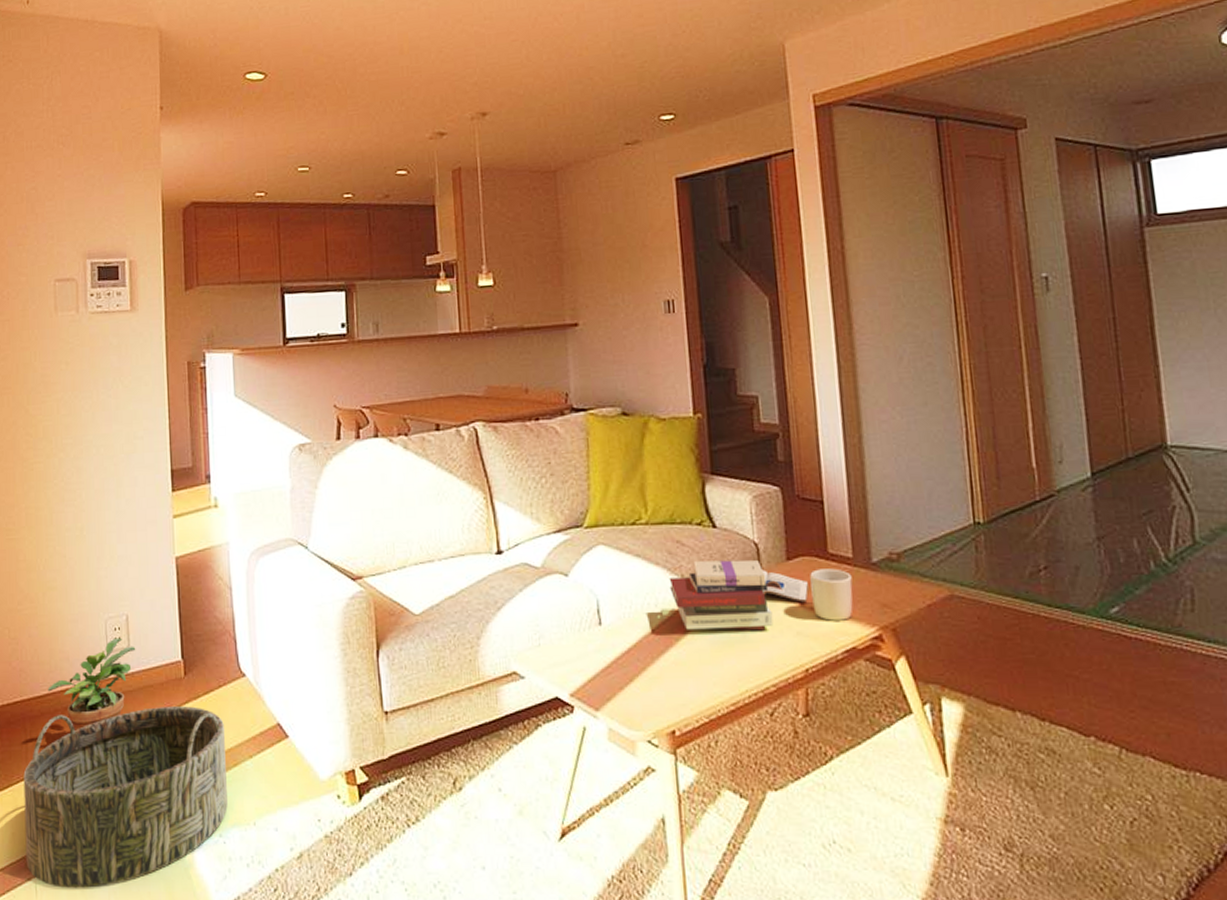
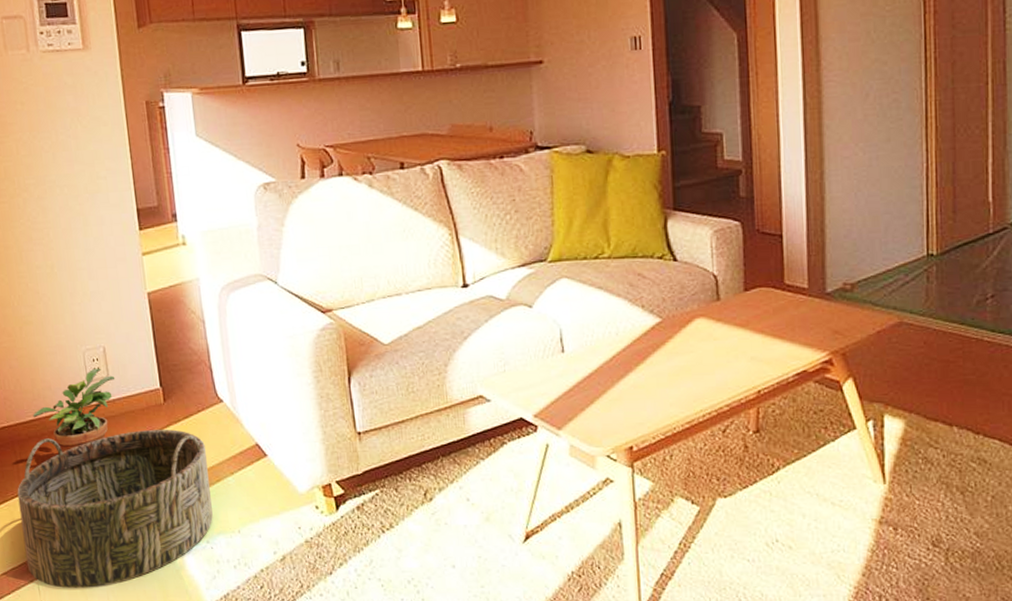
books: present [669,559,774,631] -> none [630,291,729,357]
magazine: present [761,570,808,603] -> none [718,300,764,330]
mug: present [810,568,854,621] -> none [766,298,807,347]

